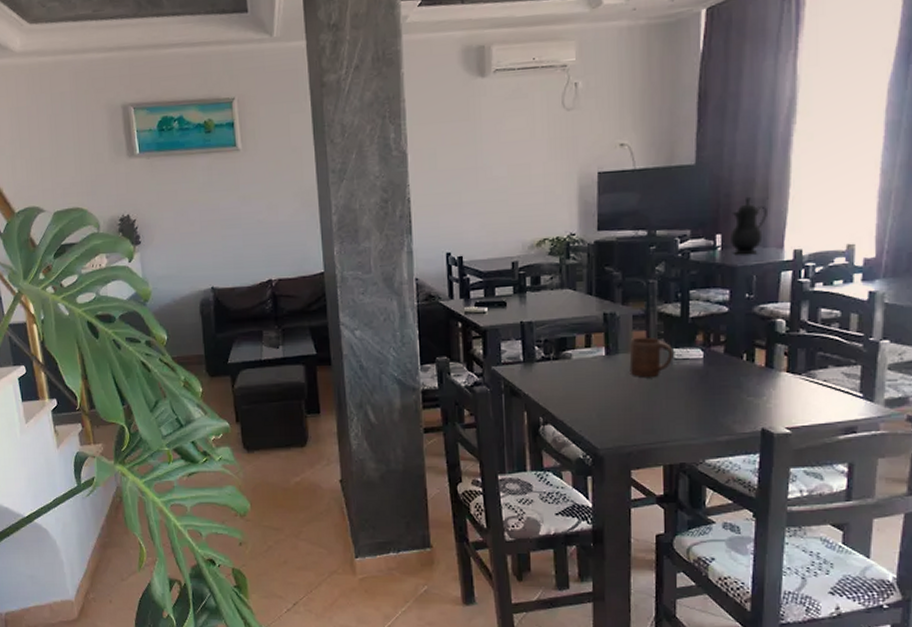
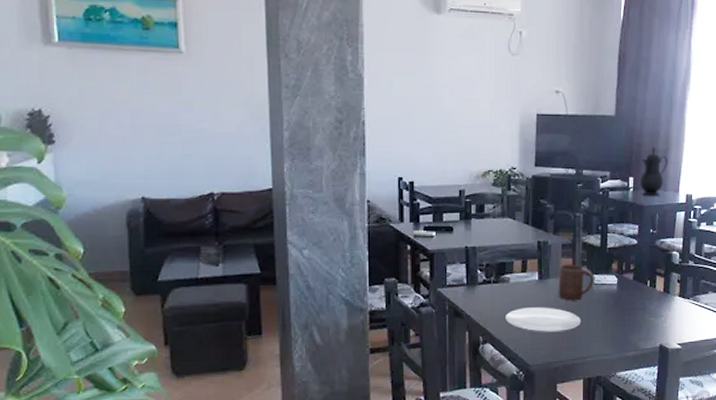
plate: none [568,385,659,414] -> present [506,307,582,333]

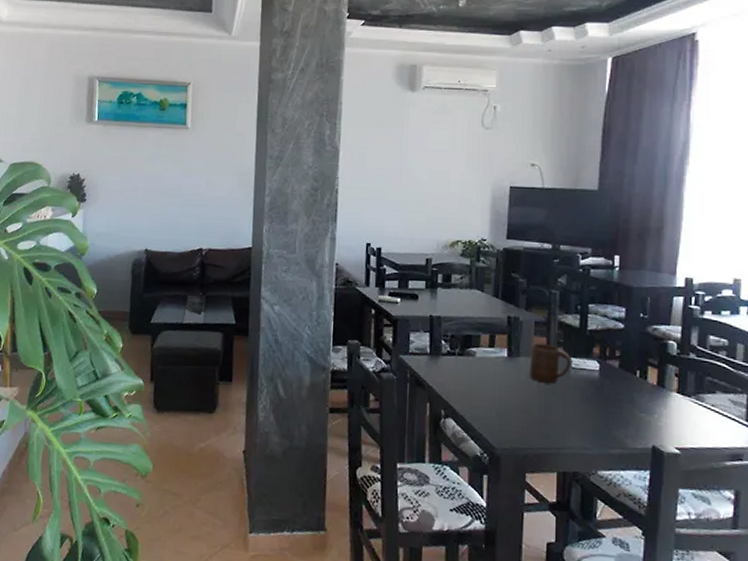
plate: present [506,307,582,333] -> none [470,384,556,417]
coffeepot: present [640,147,668,196] -> none [628,224,662,278]

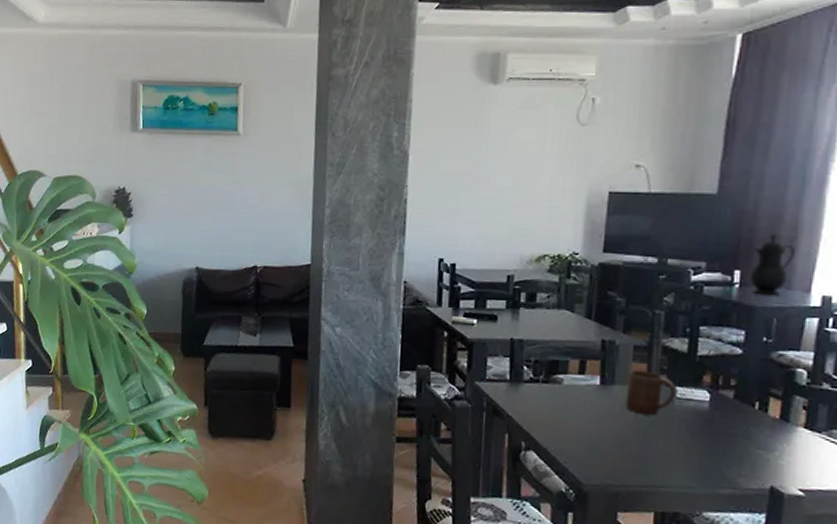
coffeepot: none [628,224,662,278] -> present [750,233,795,296]

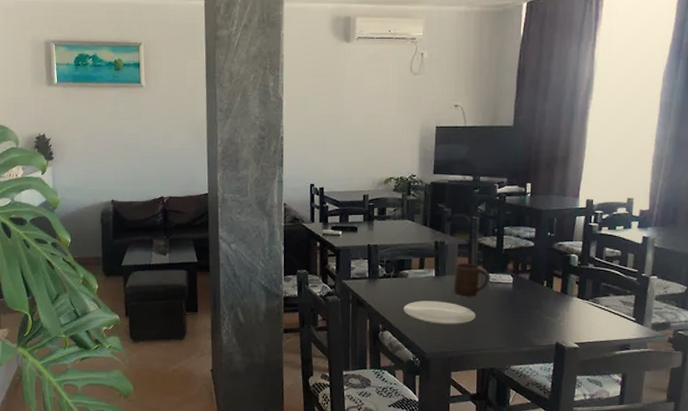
plate: none [555,415,656,451] -> present [404,301,476,325]
coffeepot: present [750,233,795,296] -> none [538,154,567,201]

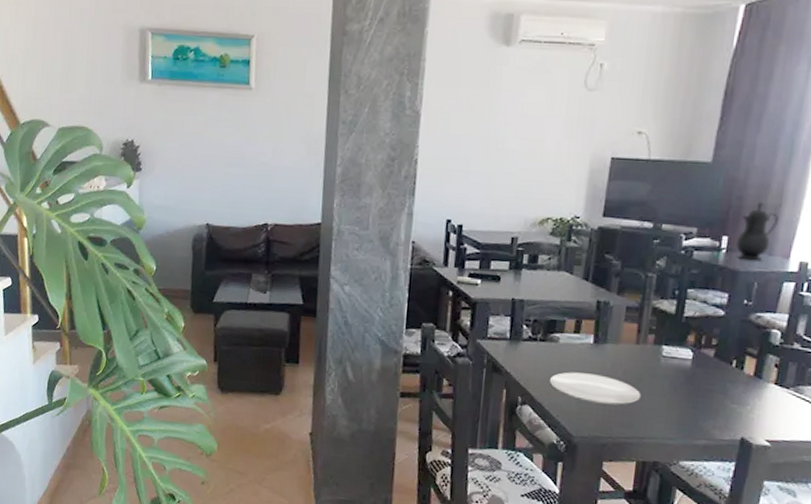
cup: present [454,262,489,296] -> none [615,329,663,372]
coffeepot: none [538,154,567,201] -> present [736,201,779,261]

